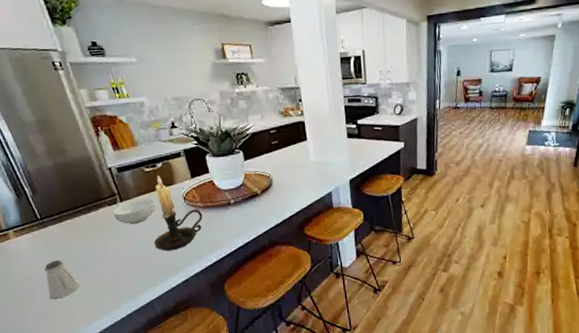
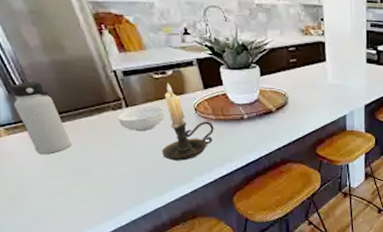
water bottle: none [18,184,72,253] -> present [9,81,72,154]
saltshaker: present [44,260,80,299] -> none [41,162,81,201]

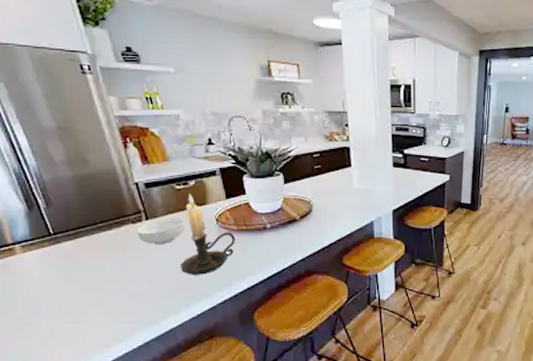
water bottle: present [9,81,72,154] -> none [30,196,88,271]

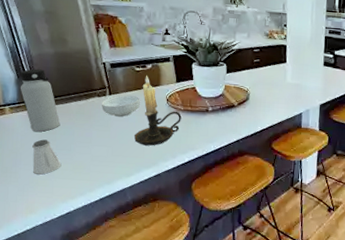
water bottle: none [30,196,88,271] -> present [19,69,61,132]
saltshaker: none [54,280,93,323] -> present [32,139,62,175]

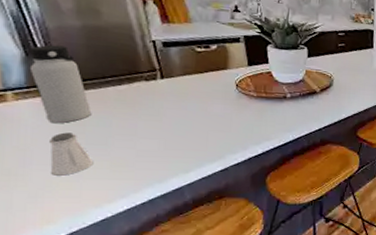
cereal bowl: present [101,95,140,117] -> none [149,79,202,105]
candle holder: present [134,75,182,146] -> none [195,56,254,137]

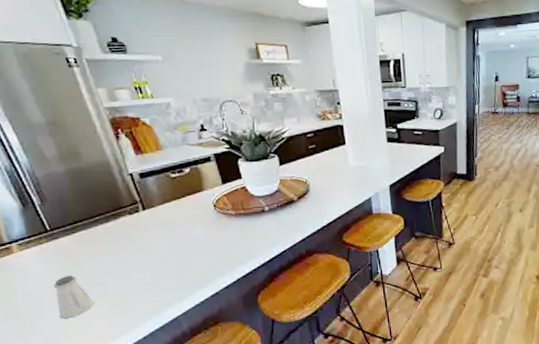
water bottle: present [28,44,92,123] -> none [24,192,87,268]

